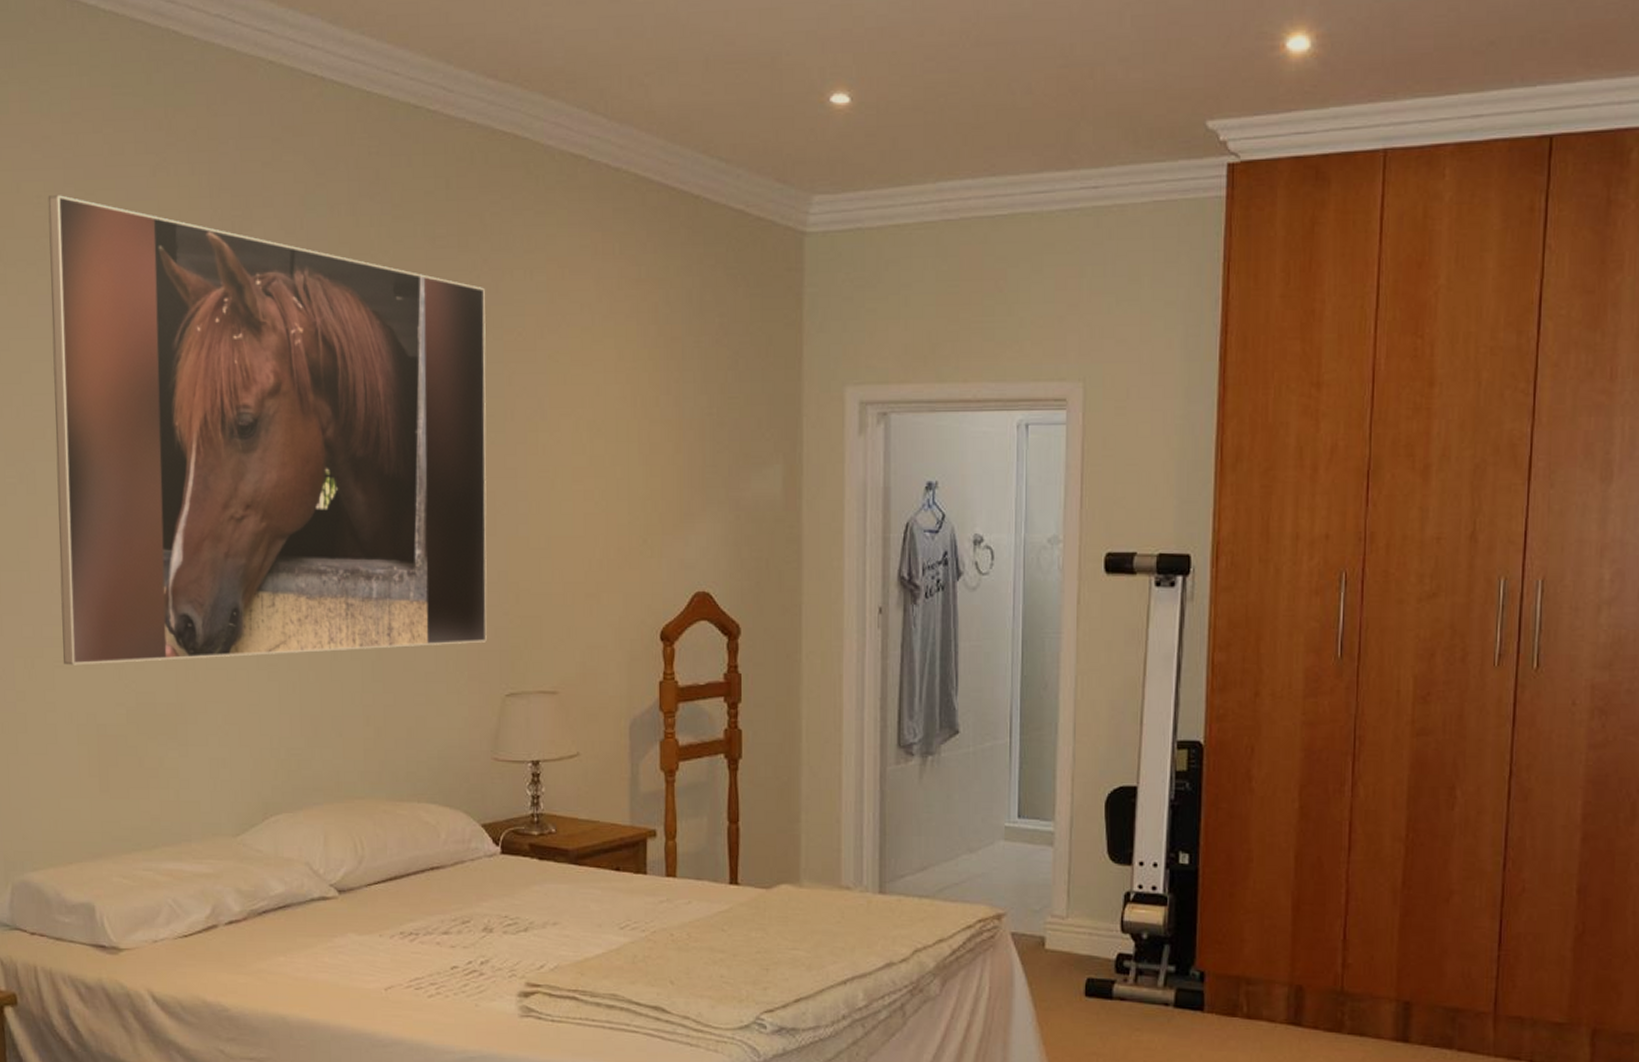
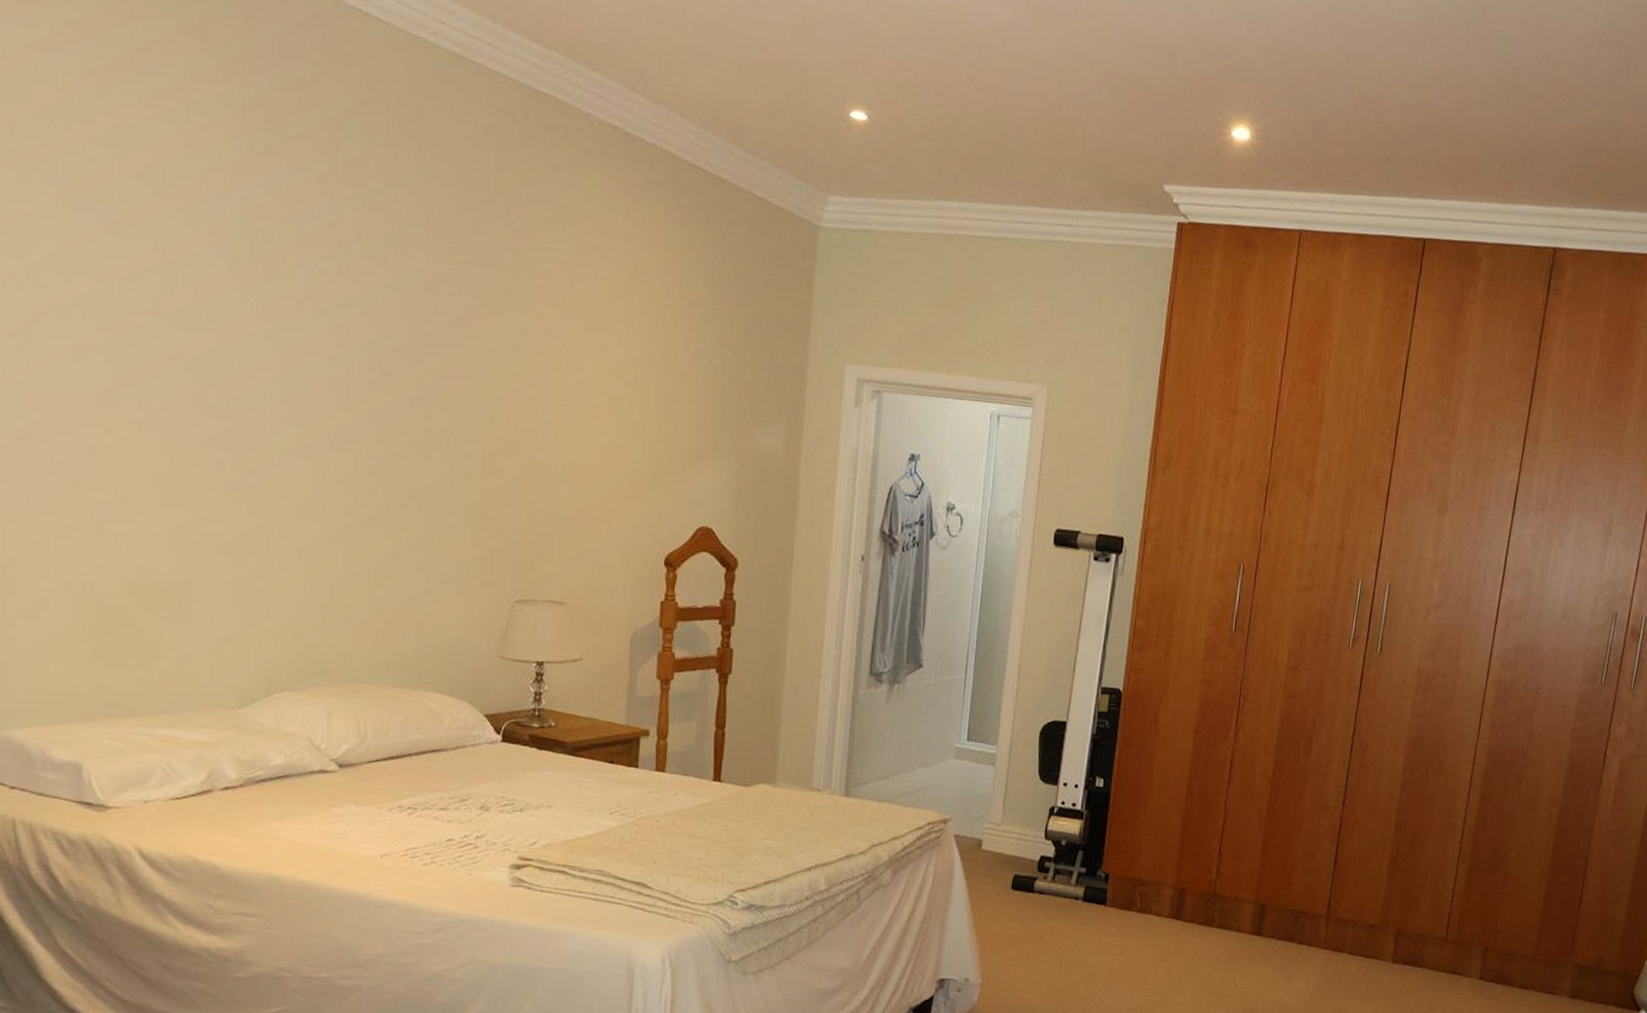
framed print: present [48,195,487,665] -> none [59,79,518,553]

